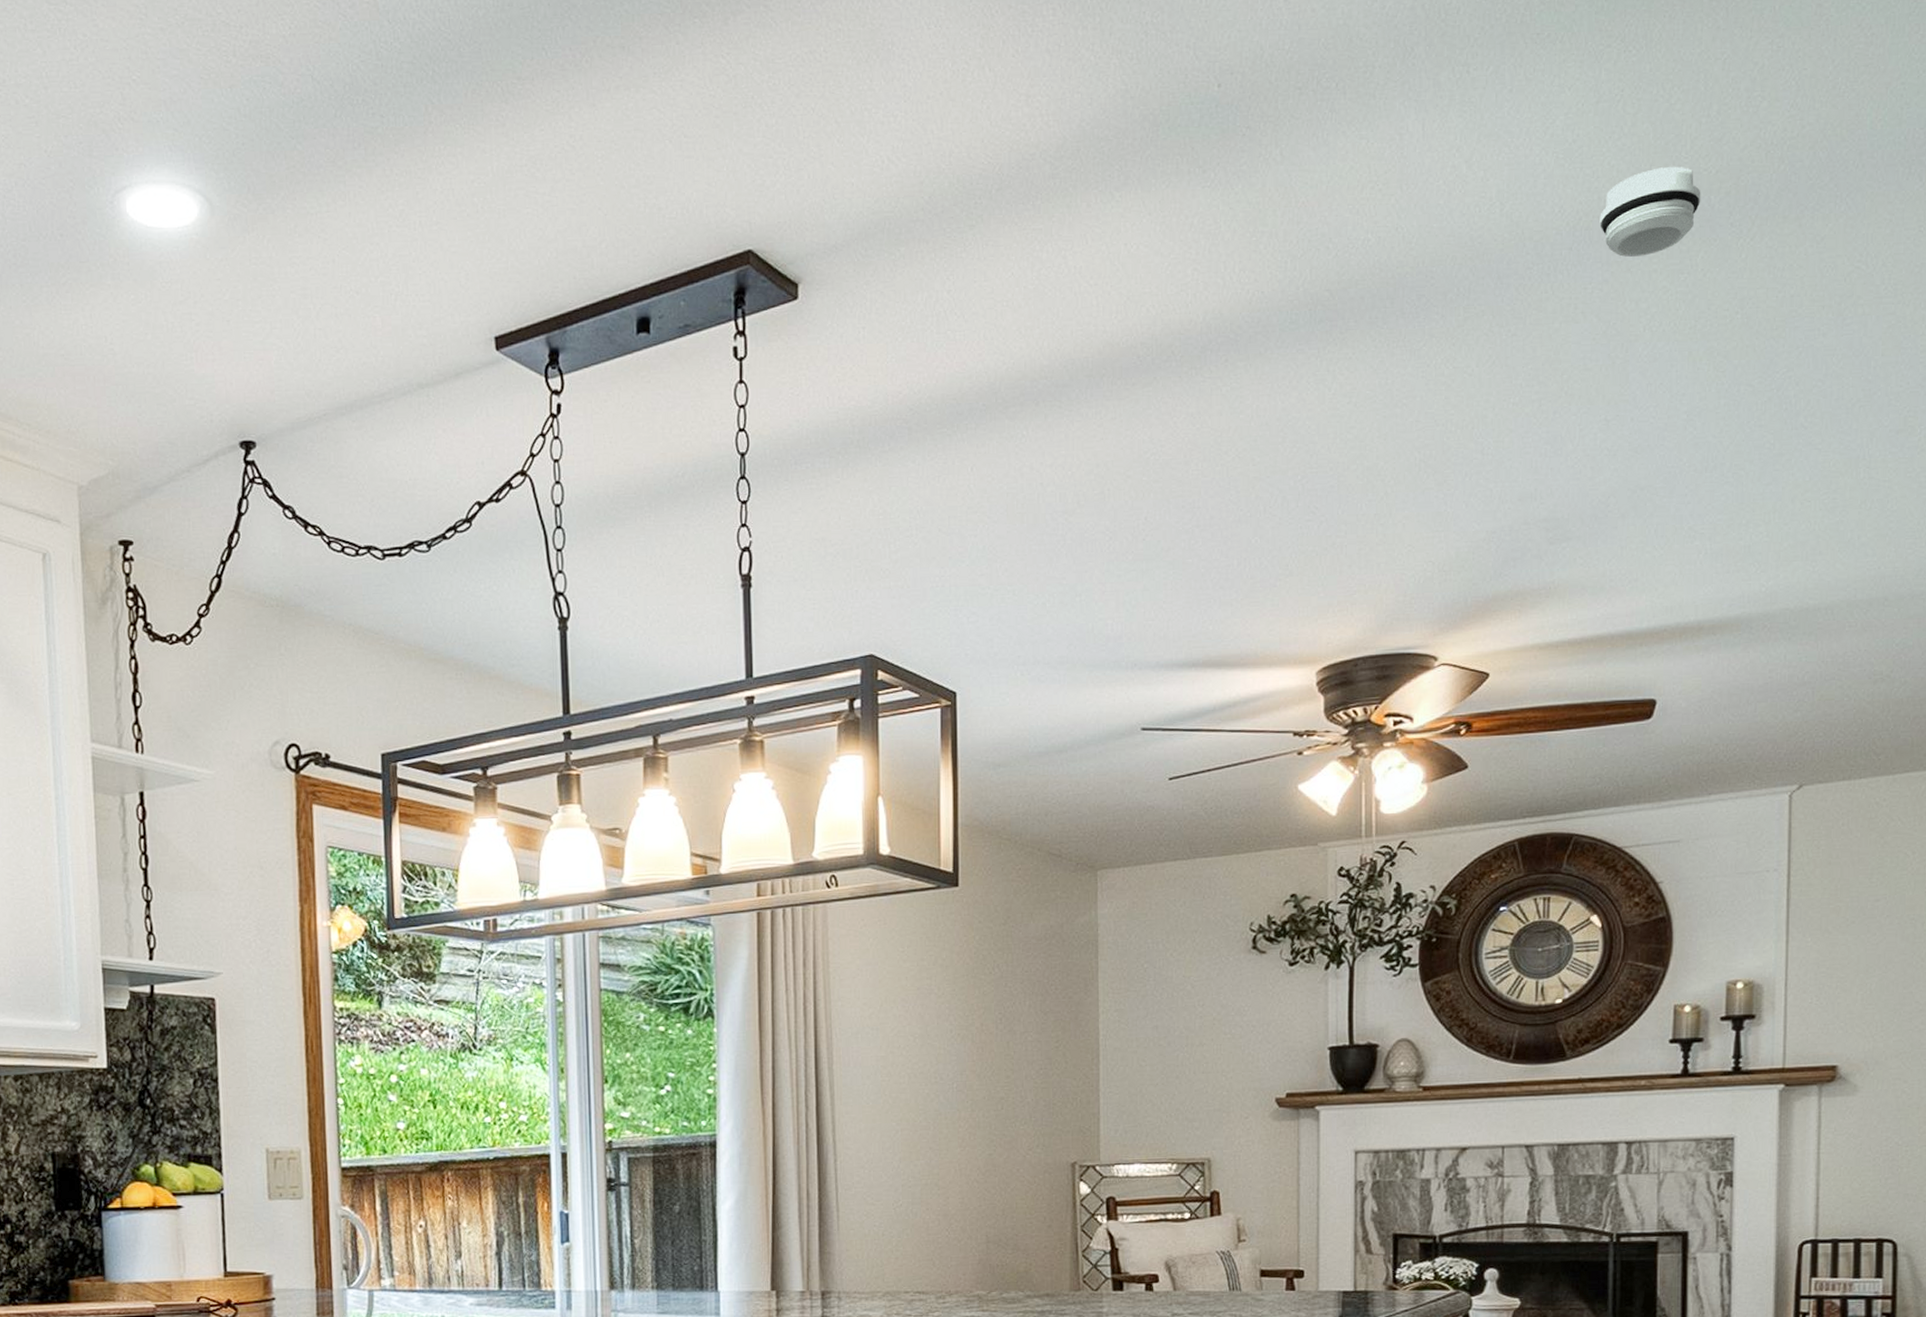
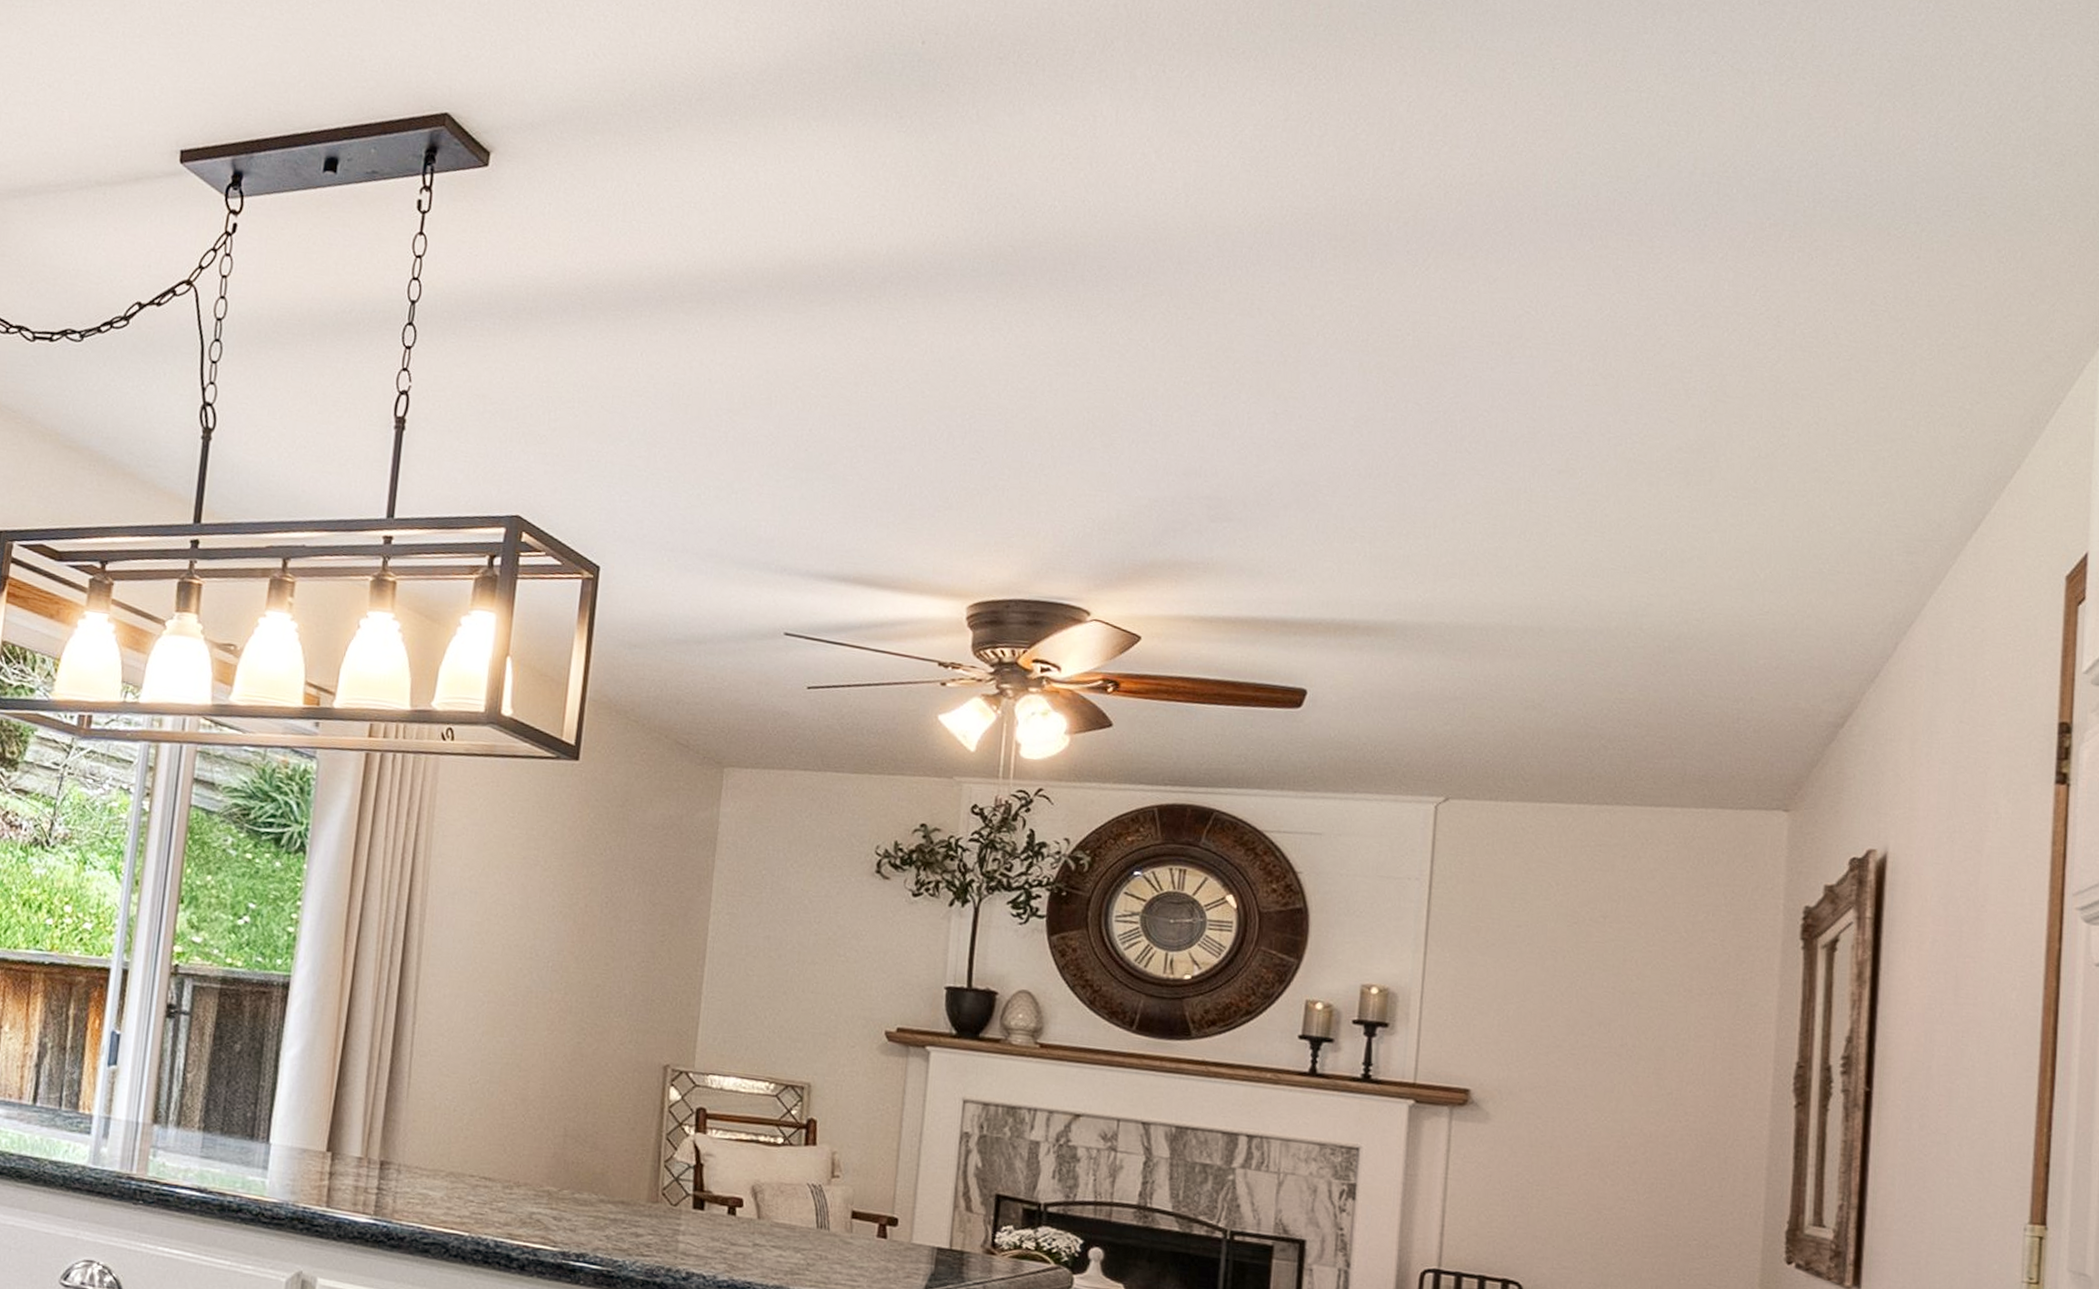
smoke detector: present [1599,167,1701,257] -> none [1280,188,1381,267]

